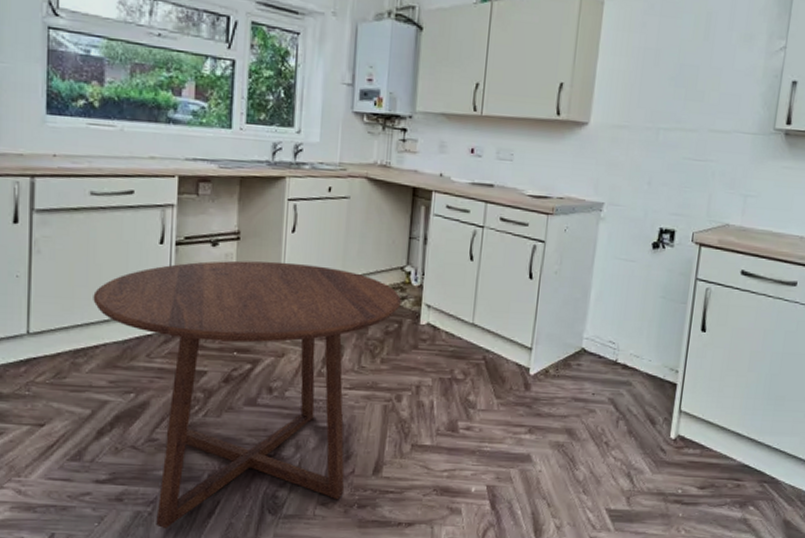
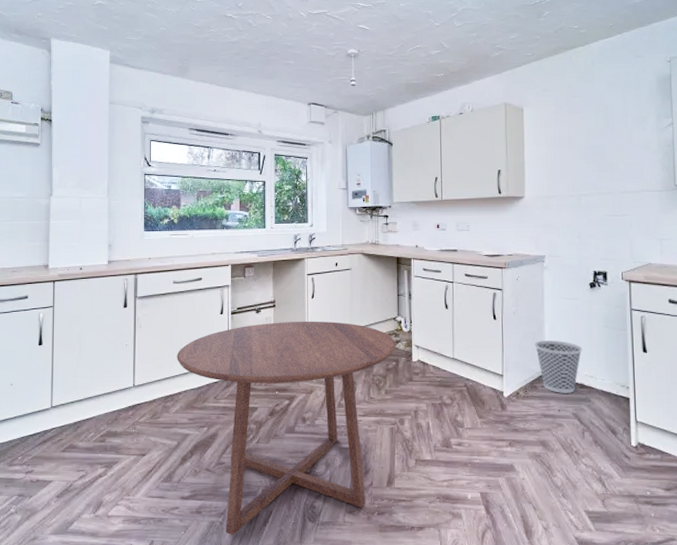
wastebasket: none [575,309,632,375] -> present [535,341,583,393]

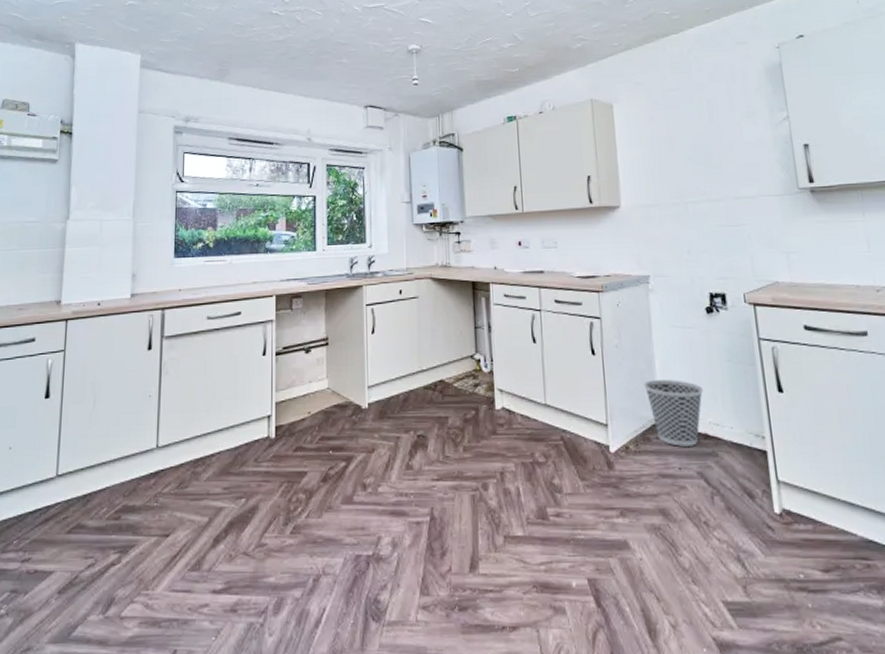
round table: present [177,321,396,536] -> none [209,361,475,642]

